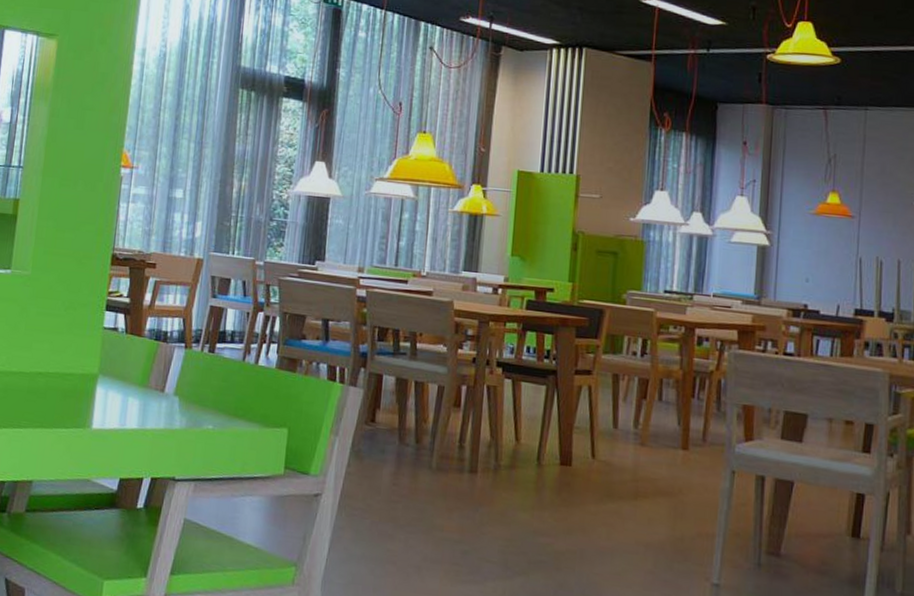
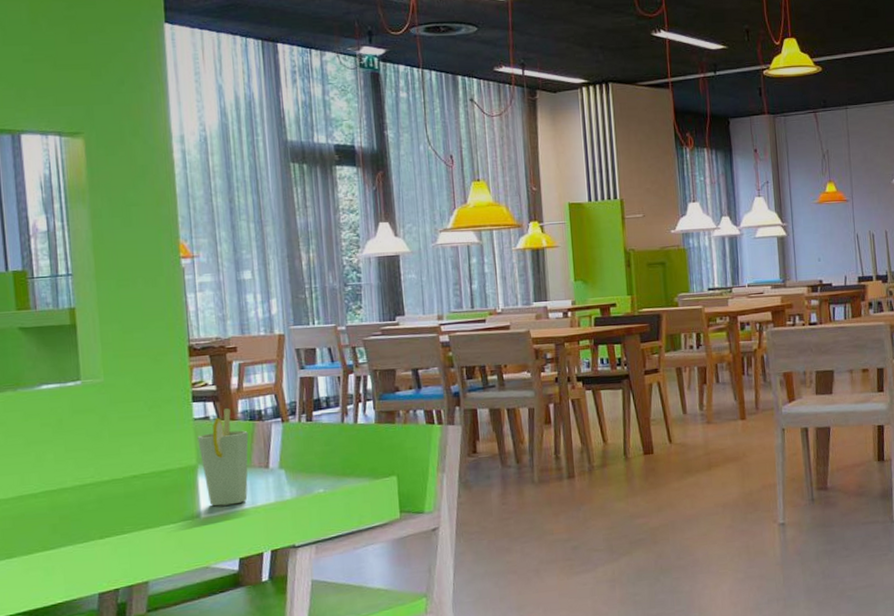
cup: none [102,323,151,423] -> present [197,408,249,507]

